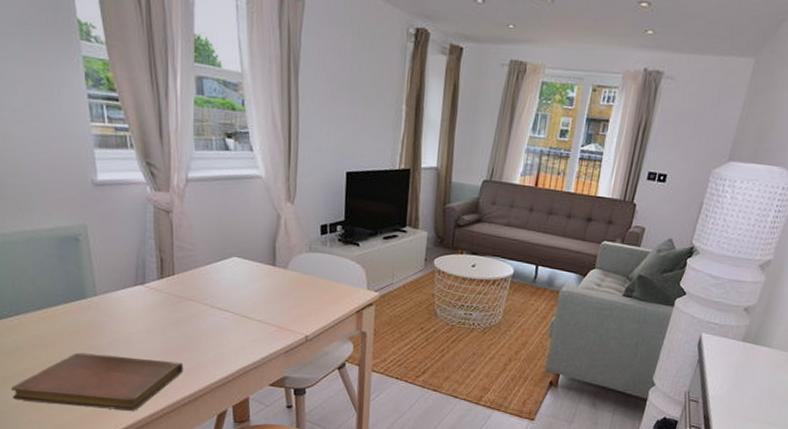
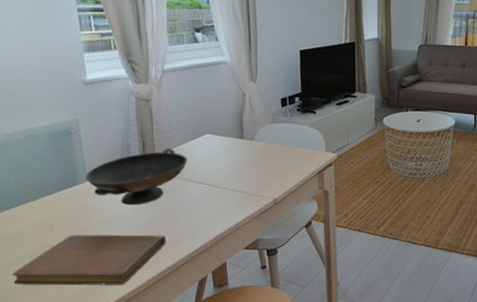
decorative bowl: none [94,268,211,328] -> present [85,148,188,206]

